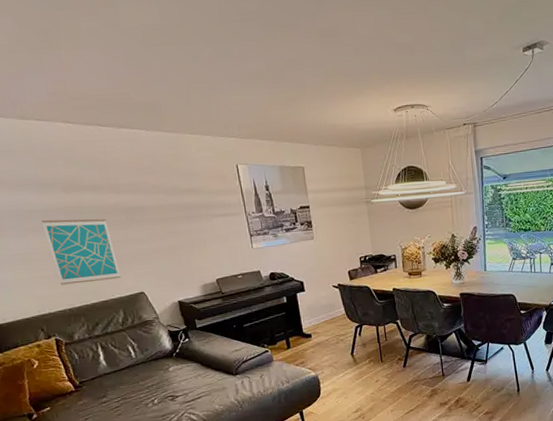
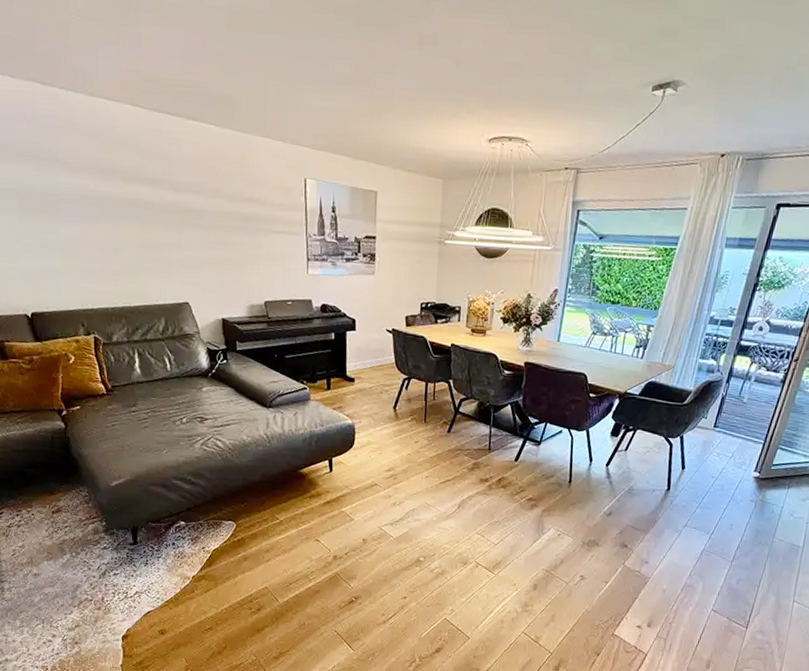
wall art: present [41,219,121,285] -> none [96,208,167,284]

